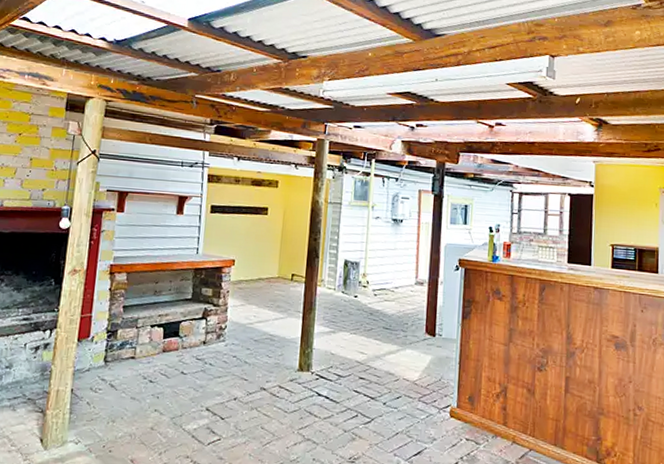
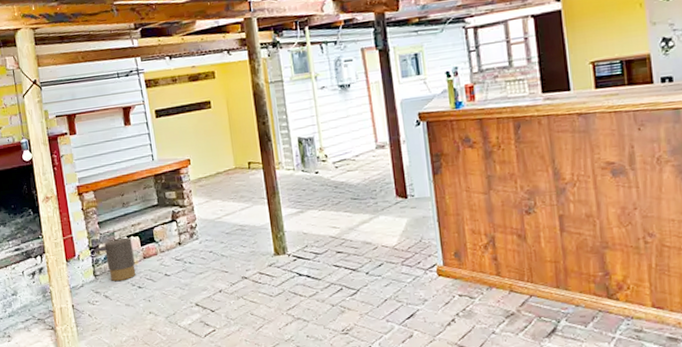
trash can: none [110,326,155,371] -> present [93,237,136,281]

